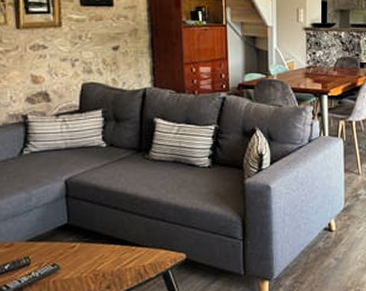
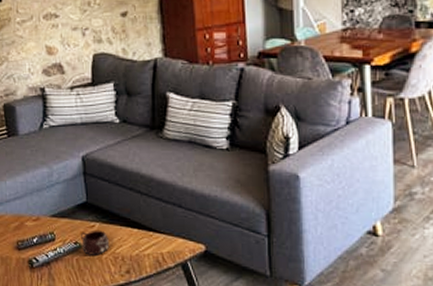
mug: none [58,249,91,276] -> present [80,230,110,256]

